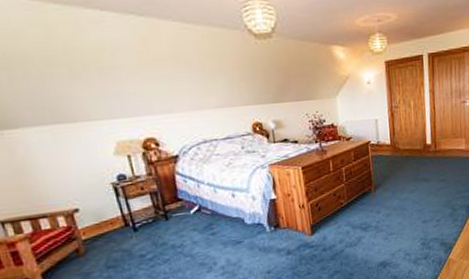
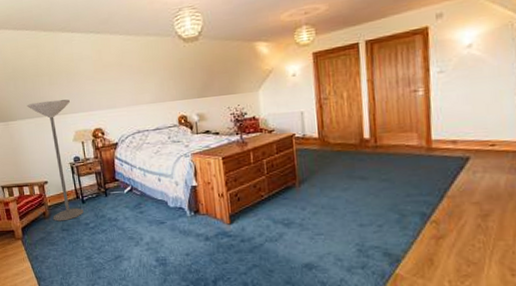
floor lamp: none [33,100,137,258] -> present [26,99,84,222]

